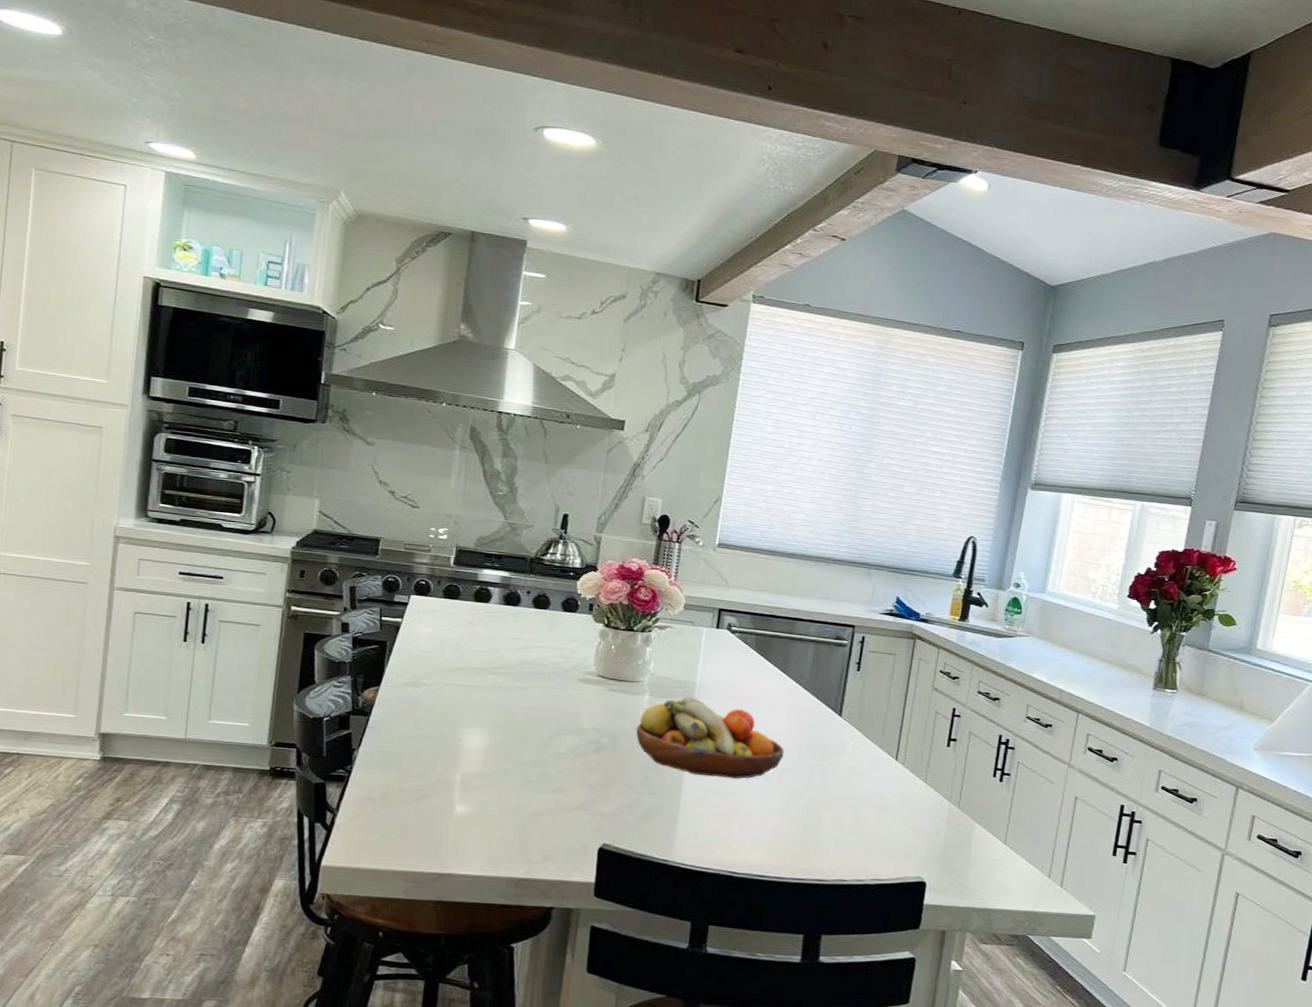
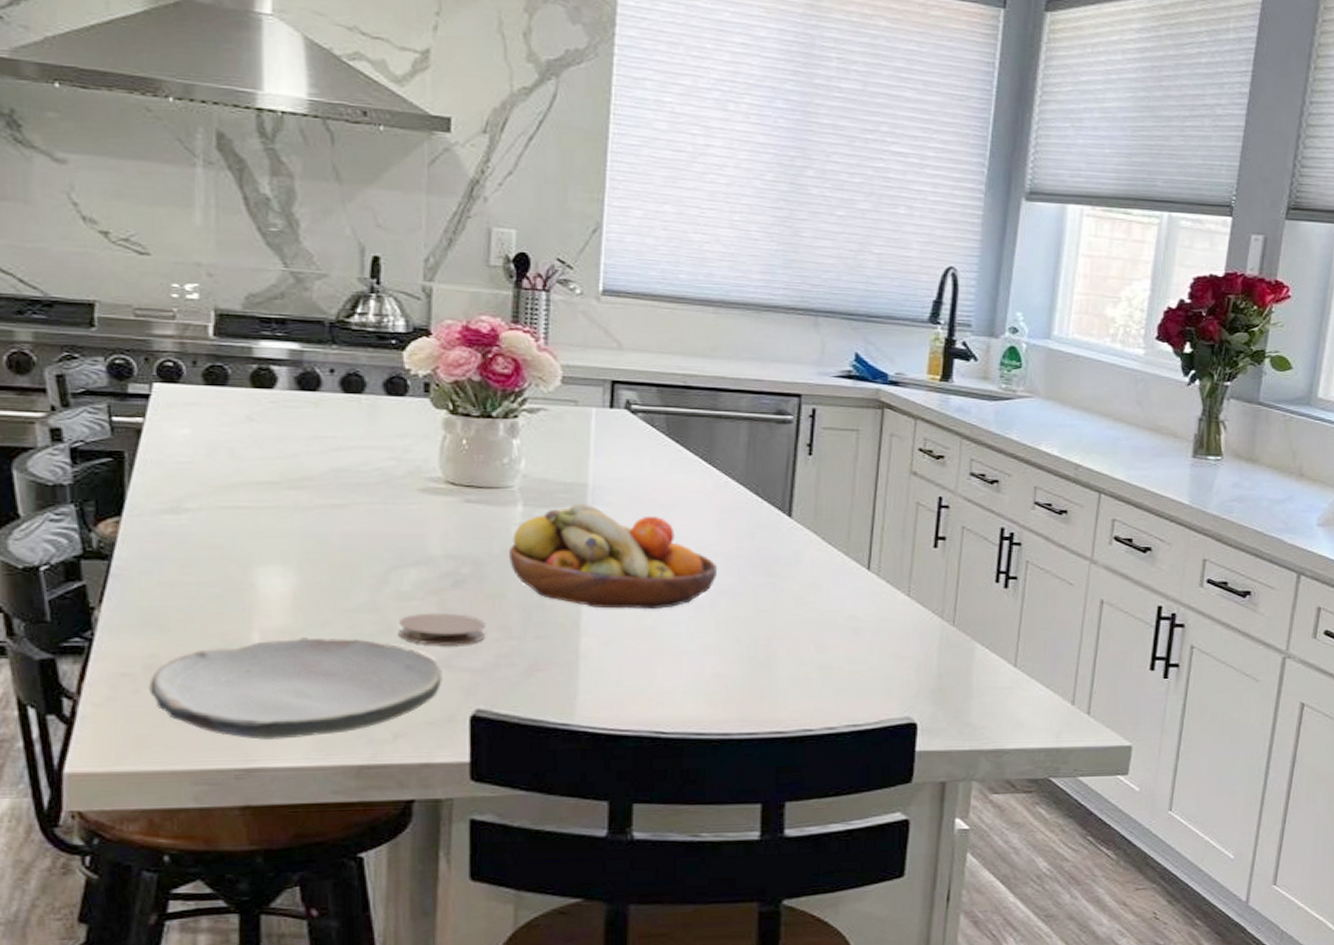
plate: none [383,781,582,855] -> present [149,637,442,741]
coaster: none [554,769,615,795] -> present [398,613,486,647]

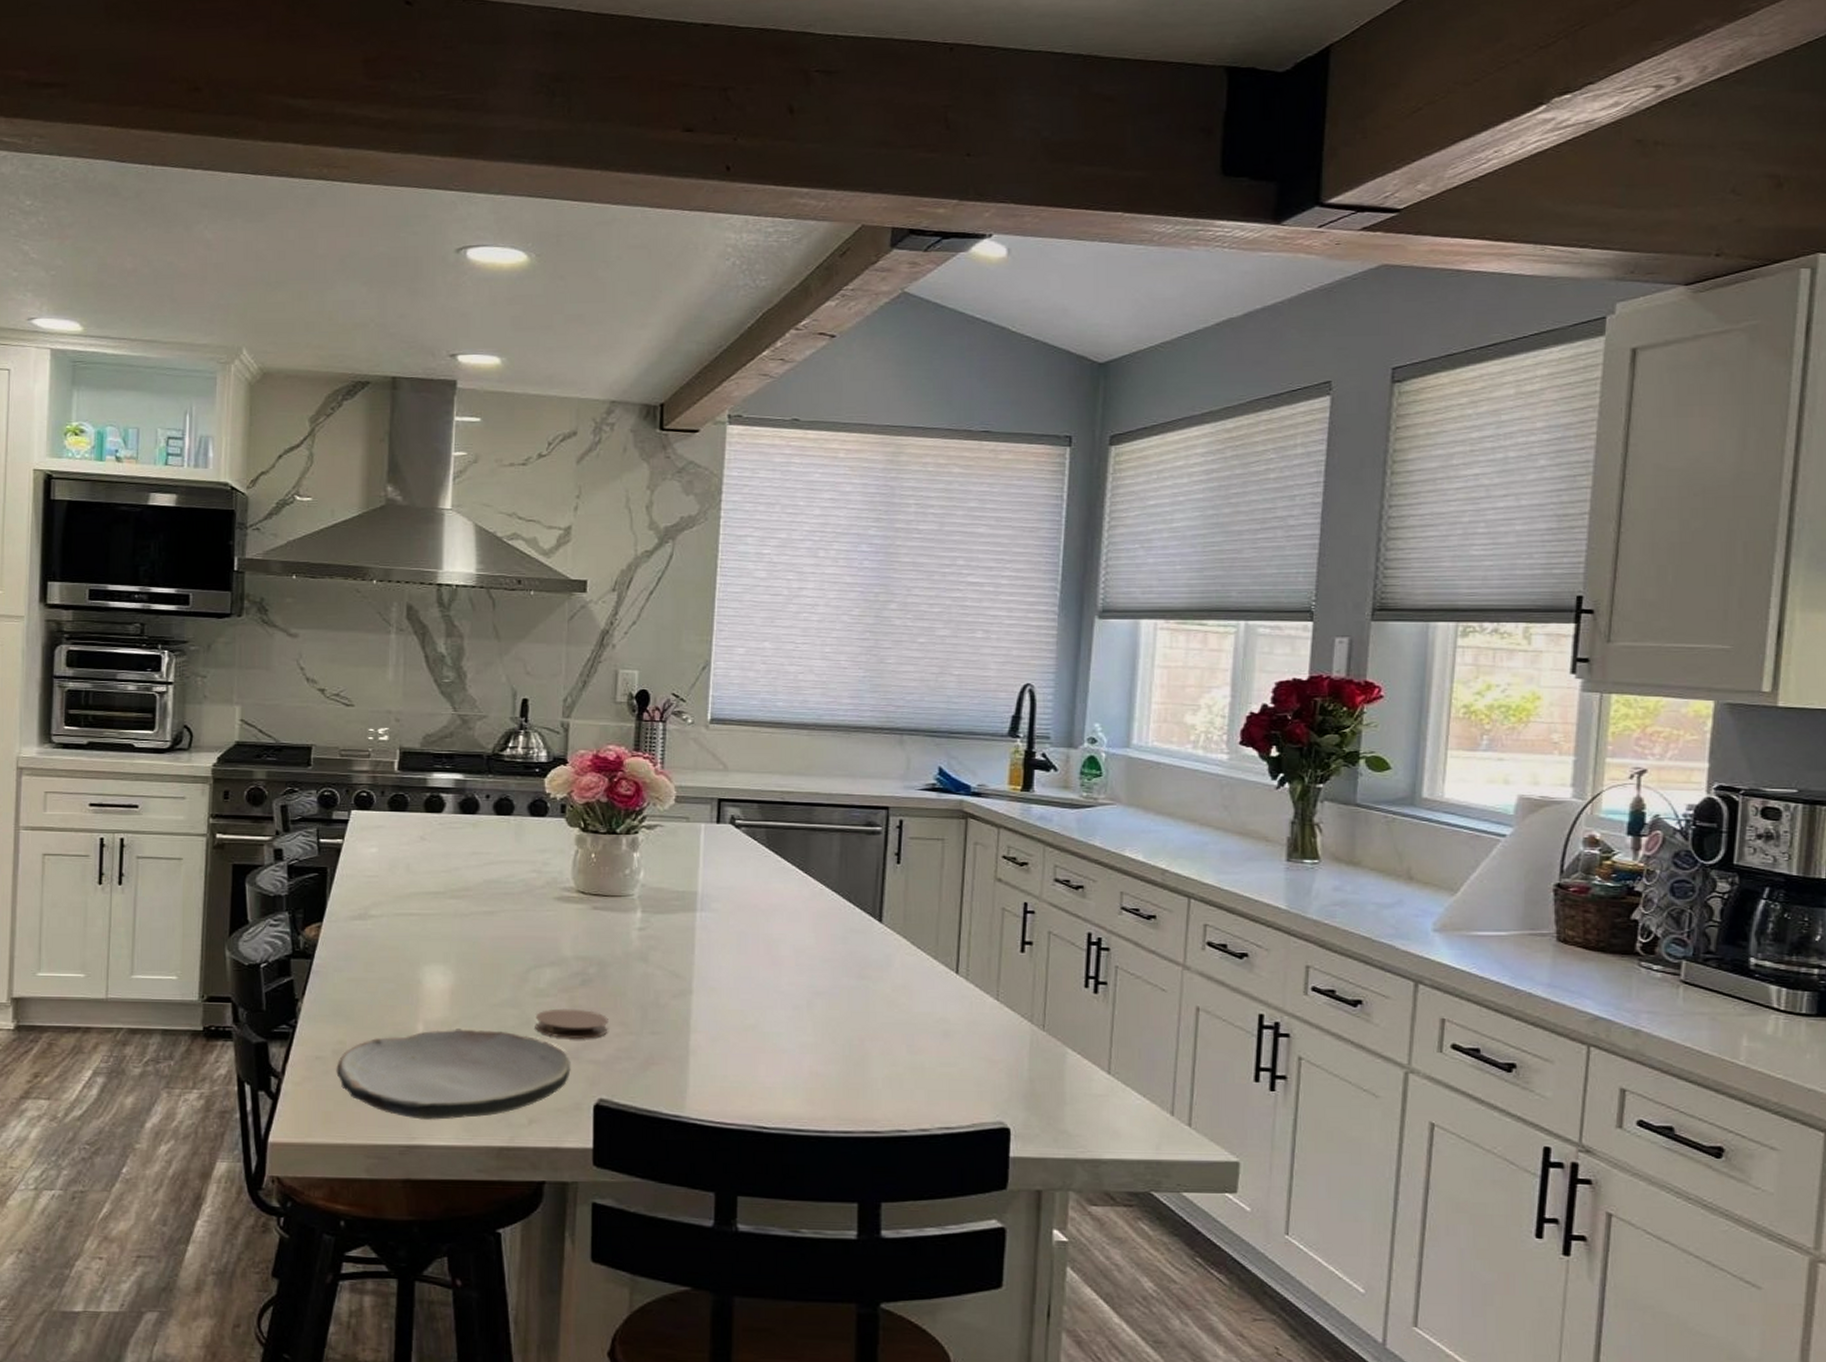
fruit bowl: present [509,503,718,610] -> none [630,909,814,1010]

